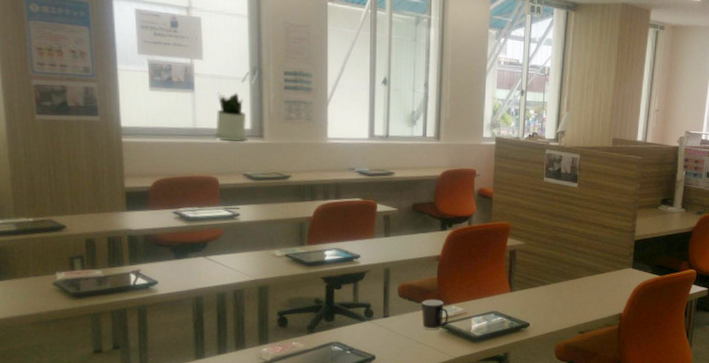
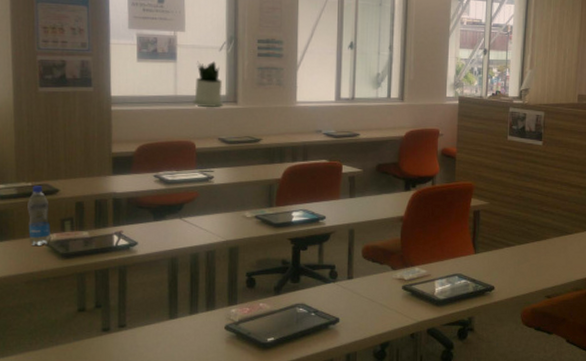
bottle: none [29,221,58,286] -> present [27,185,50,247]
mug: present [421,299,448,330] -> none [384,260,412,293]

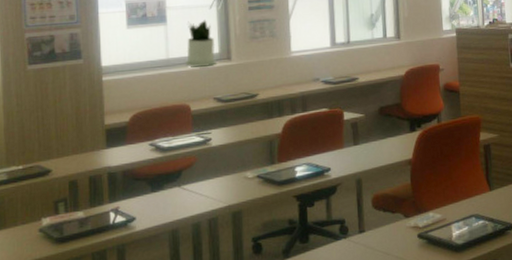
bottle: present [27,185,50,247] -> none [19,168,43,233]

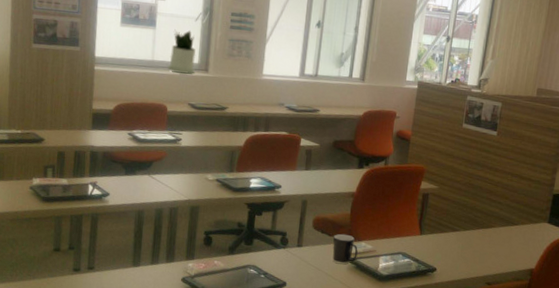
mug: none [396,207,427,243] -> present [332,233,358,265]

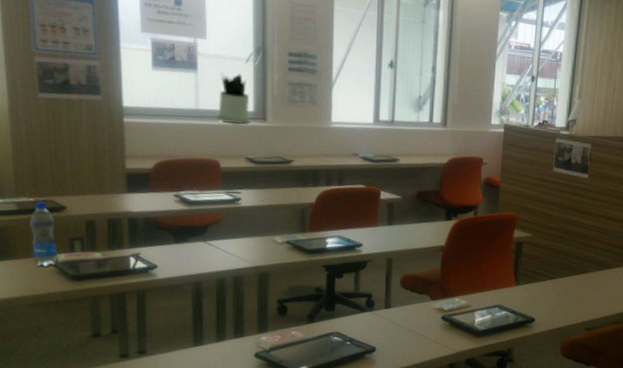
bottle: none [15,133,35,189] -> present [30,201,58,267]
mug: present [332,233,358,265] -> none [423,290,452,323]

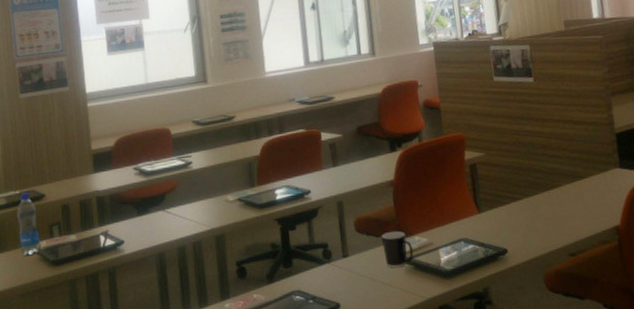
planter: present [215,72,251,125] -> none [162,44,194,91]
mug: none [423,290,452,323] -> present [380,230,414,269]

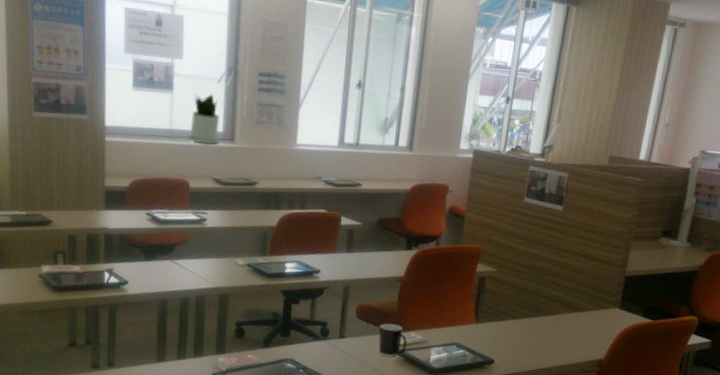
bottle: present [17,192,41,256] -> none [21,215,43,278]
planter: none [162,44,194,91] -> present [187,93,220,146]

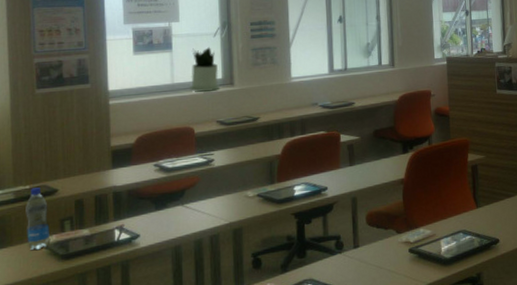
bottle: none [21,215,43,278] -> present [26,187,49,250]
mug: present [378,323,407,357] -> none [389,223,418,257]

